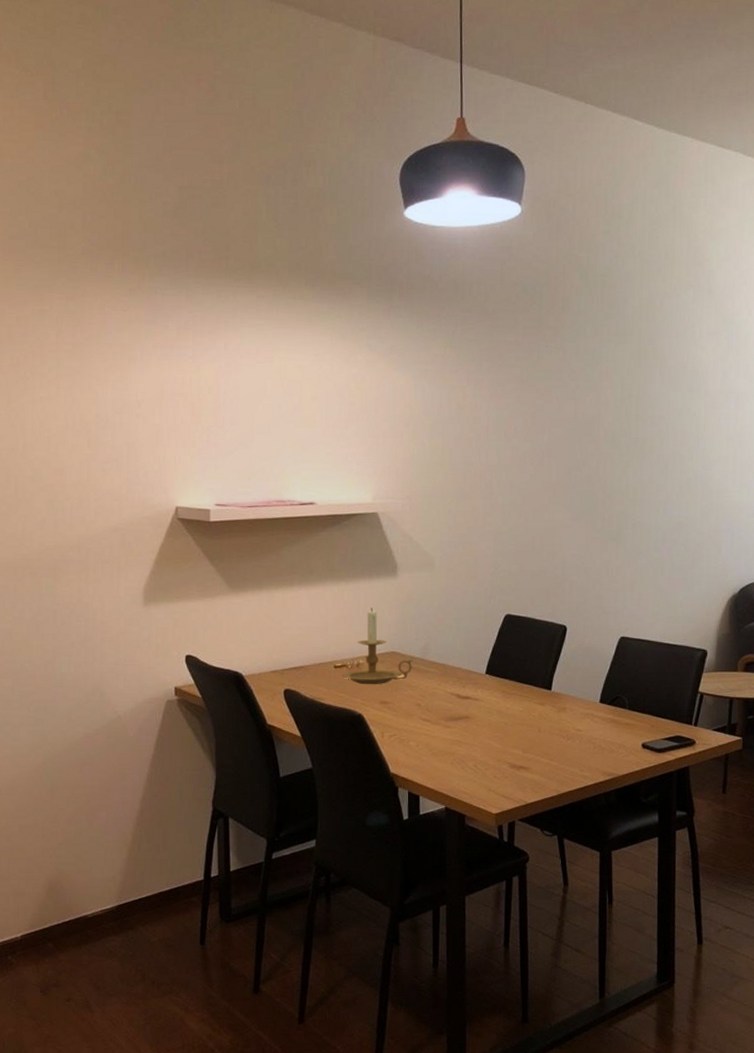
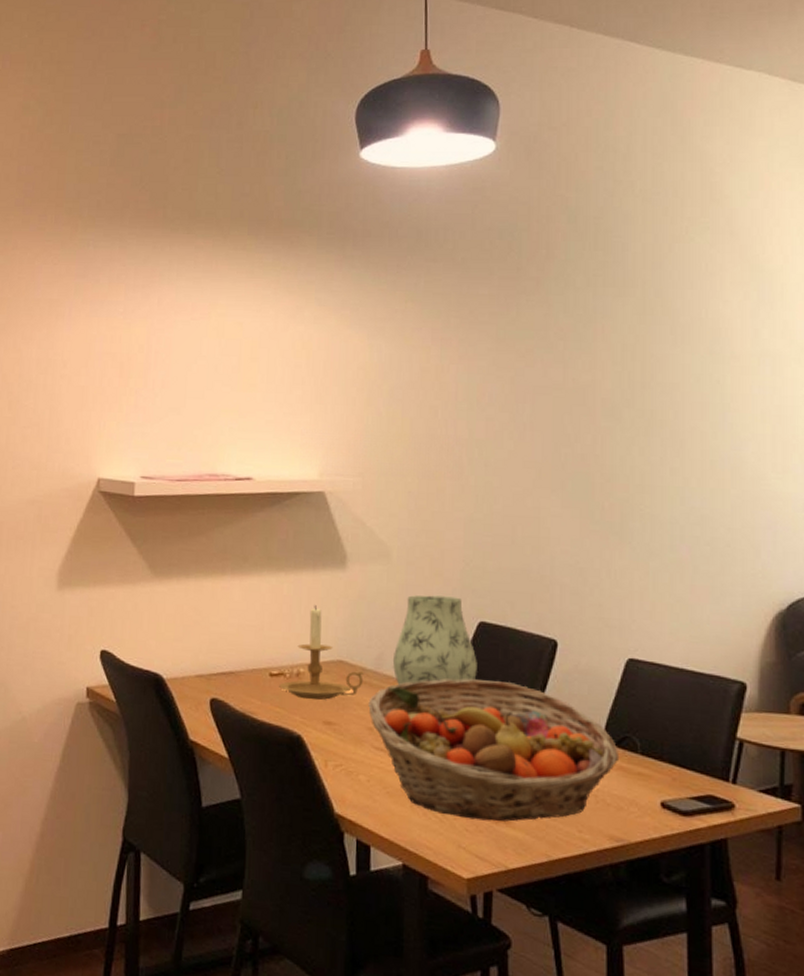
fruit basket: none [416,660,613,769] -> present [368,678,620,822]
vase: none [436,595,504,678] -> present [392,595,477,700]

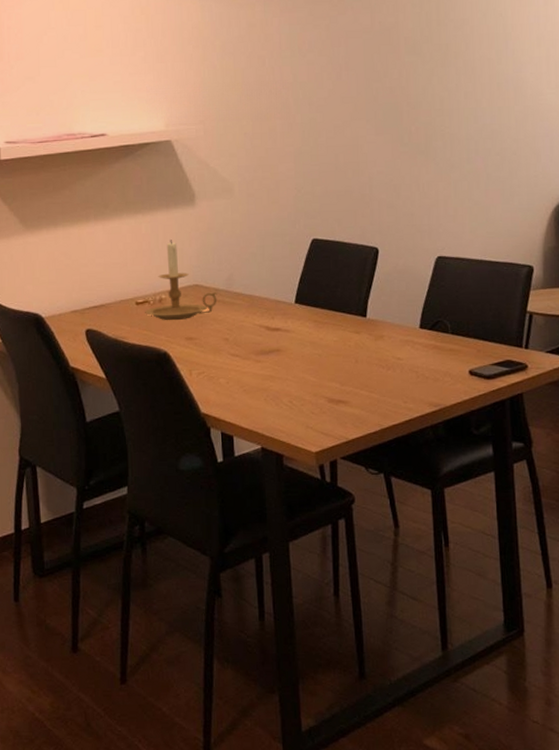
fruit basket: present [368,678,620,822] -> none [223,287,434,404]
vase: present [392,595,477,700] -> none [241,220,313,308]

